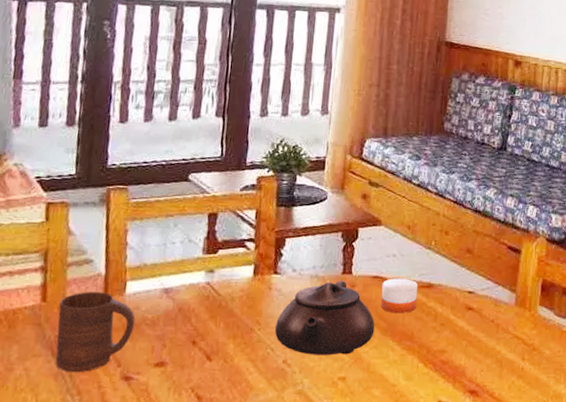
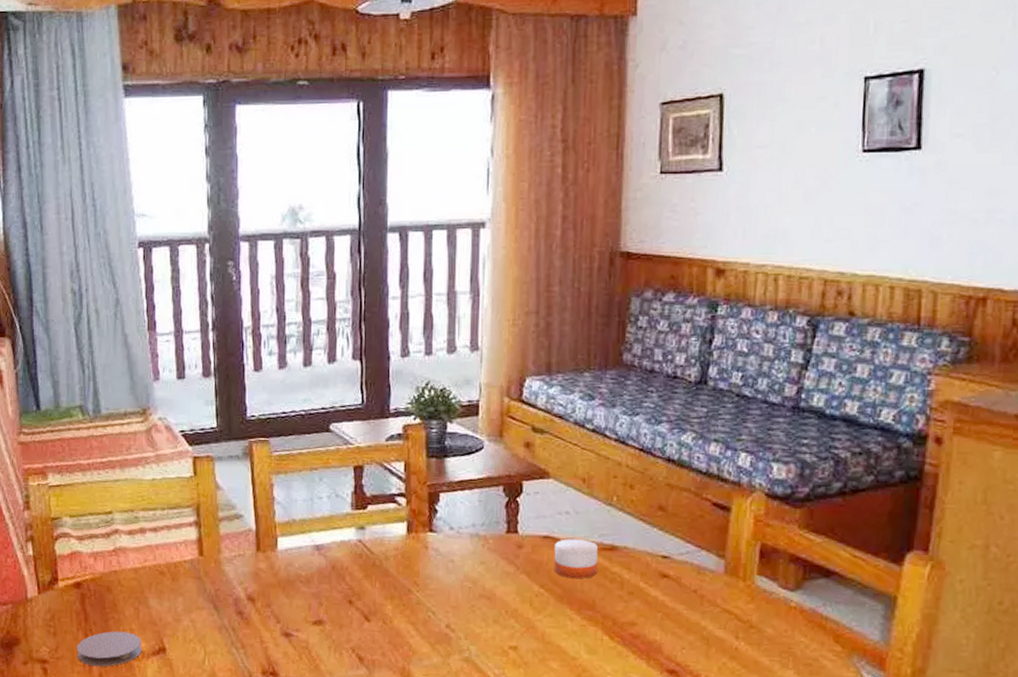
cup: present [55,292,135,372] -> none [216,547,290,626]
teapot: present [274,280,375,356] -> none [434,540,549,622]

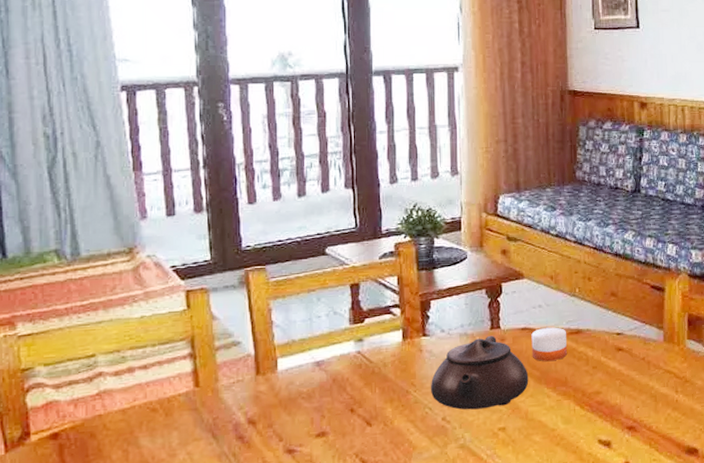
teapot: none [434,540,549,622] -> present [430,335,529,410]

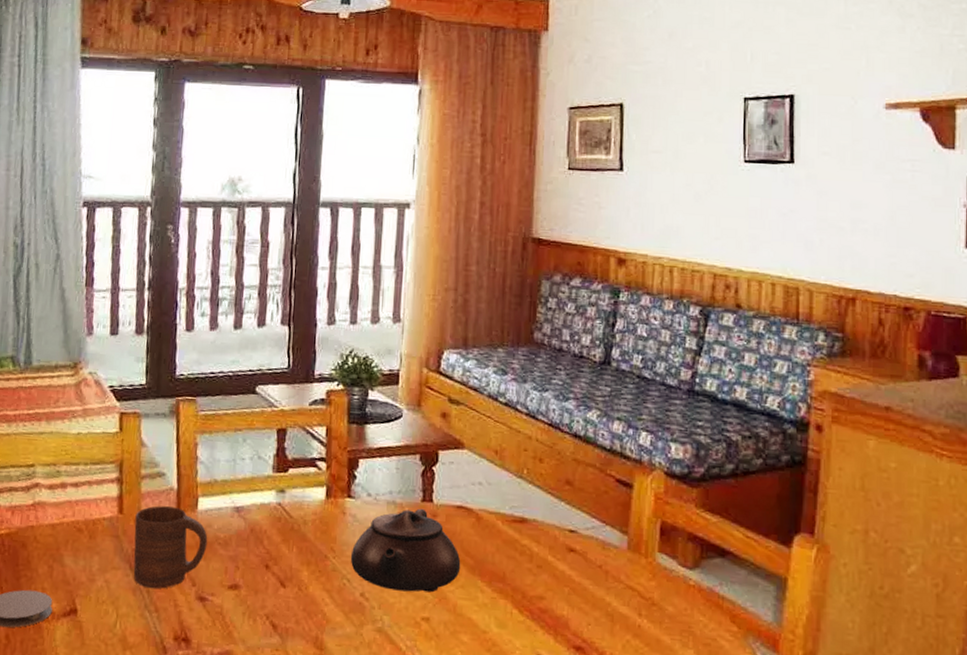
cup: none [213,372,291,451] -> present [133,506,208,589]
candle: present [531,321,567,361] -> none [466,502,508,550]

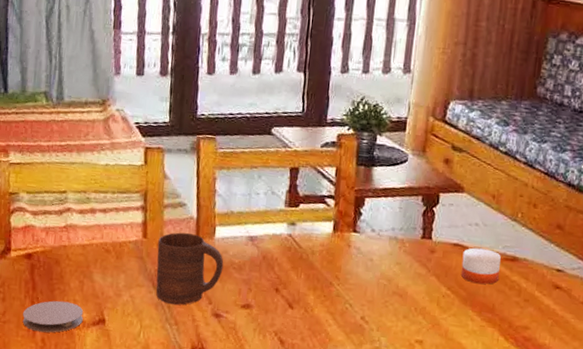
teapot: present [350,508,461,593] -> none [353,244,455,319]
candle: none [466,502,508,550] -> present [460,241,501,284]

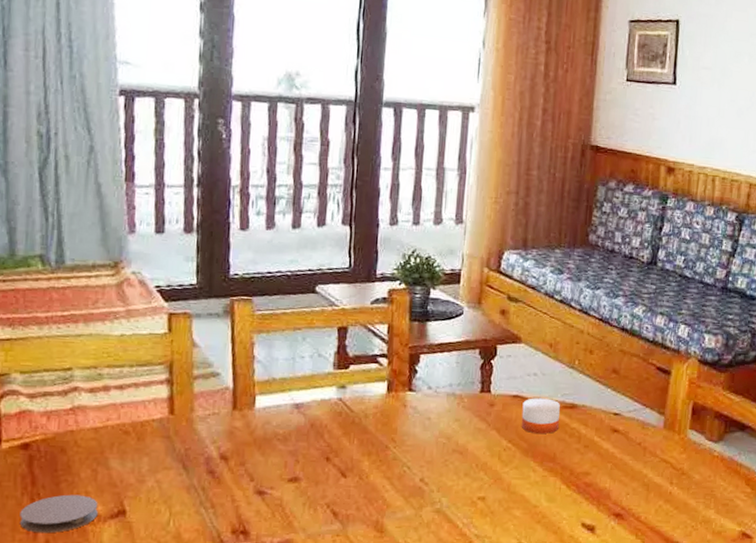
cup: present [156,232,224,305] -> none [187,405,266,485]

